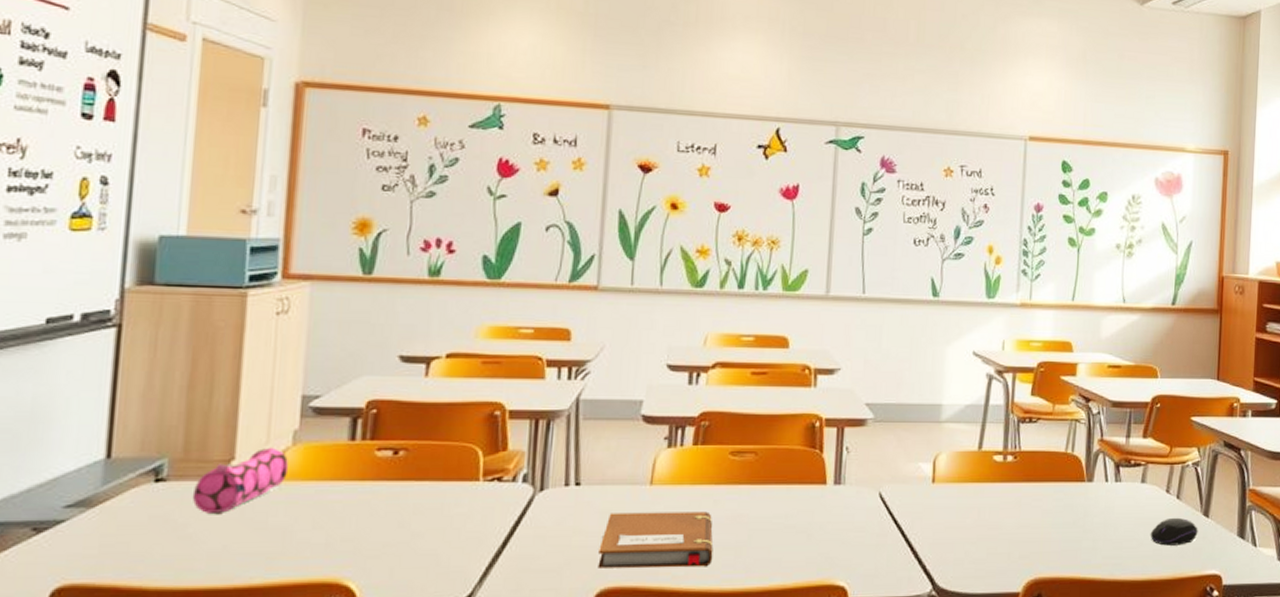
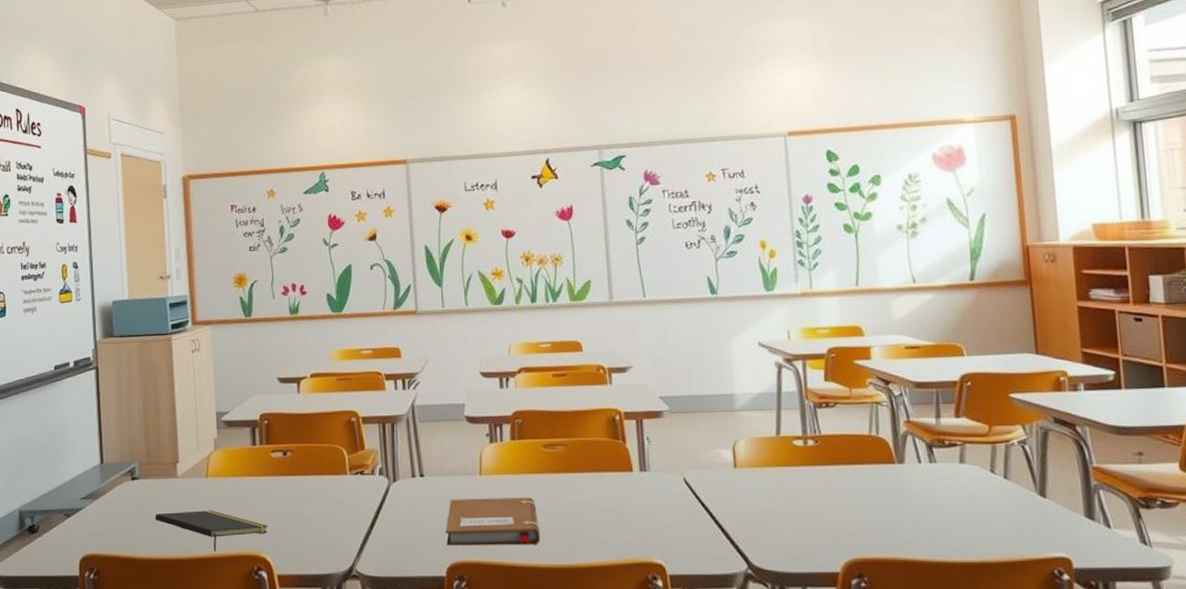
notepad: none [185,524,359,578] -> present [154,510,268,551]
pencil case: present [192,447,289,513] -> none [155,452,215,503]
computer mouse: present [1150,517,1198,546] -> none [977,498,1035,527]

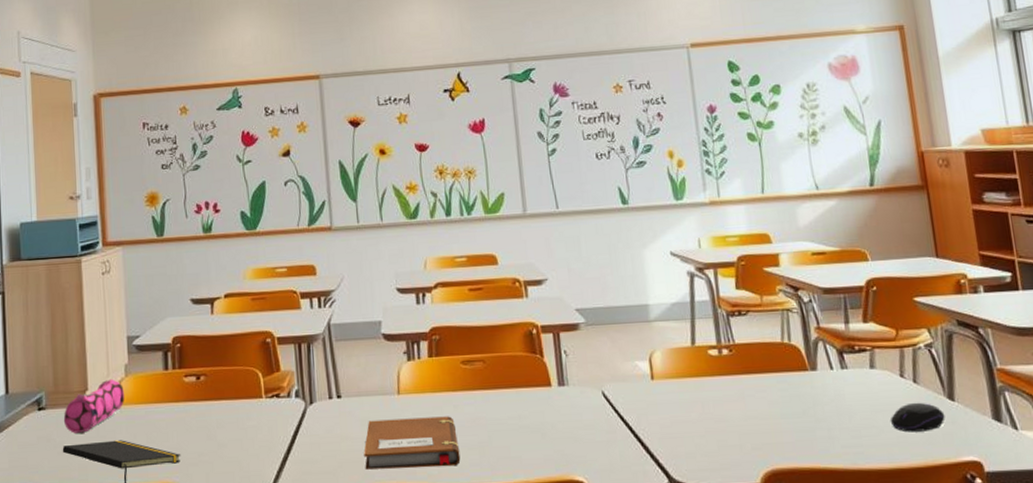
pencil case: none [155,452,215,503] -> present [63,379,125,433]
computer mouse: none [977,498,1035,527] -> present [890,402,945,432]

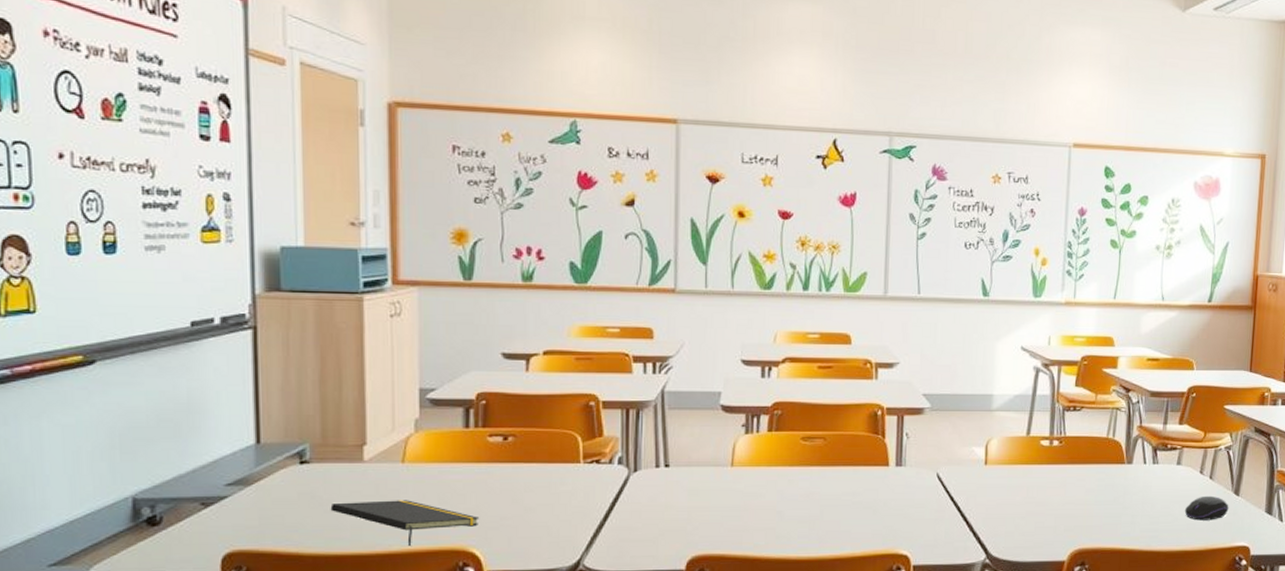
pencil case: present [63,379,125,433] -> none [333,433,414,491]
notebook: present [364,416,461,470] -> none [688,490,790,539]

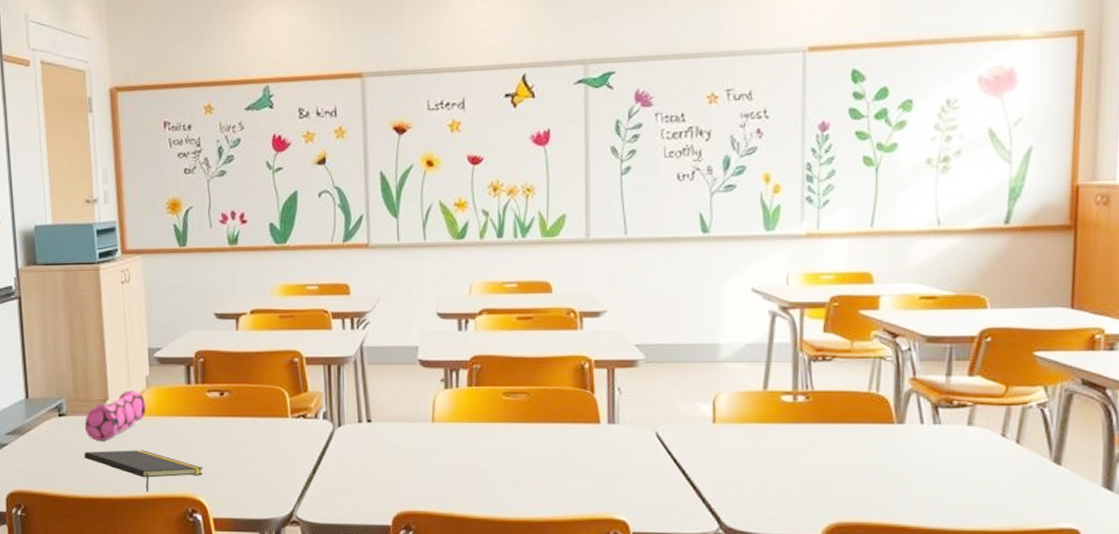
pencil case: none [333,433,414,491] -> present [84,389,147,441]
computer mouse: present [1184,495,1229,521] -> none [980,464,1047,495]

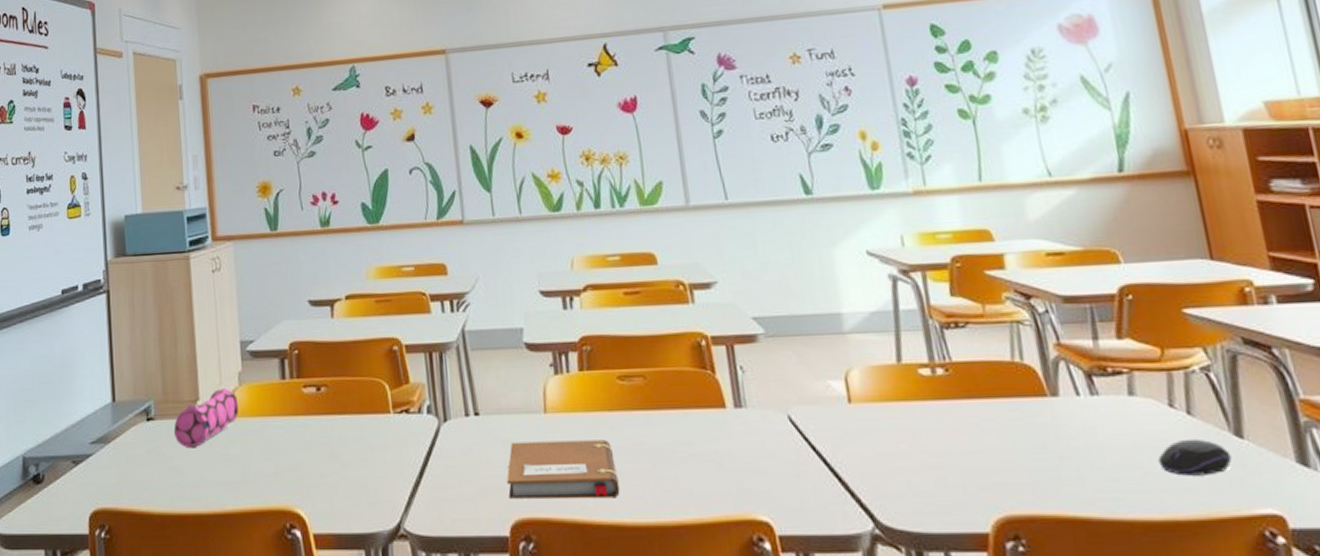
notepad: present [84,450,204,492] -> none [173,456,302,505]
notebook: none [393,446,495,497] -> present [507,440,620,499]
computer mouse: none [980,464,1047,495] -> present [1157,438,1232,476]

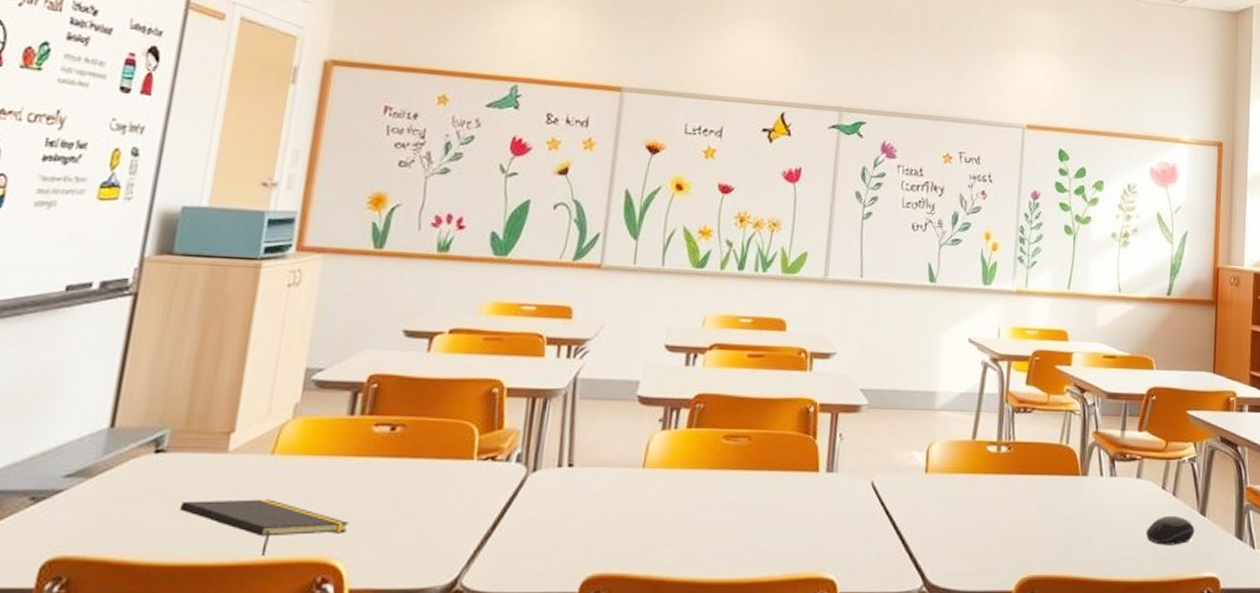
pencil case: present [173,387,239,447] -> none [189,420,287,487]
notepad: none [173,456,302,505] -> present [179,499,350,556]
notebook: present [507,440,620,499] -> none [586,496,704,556]

